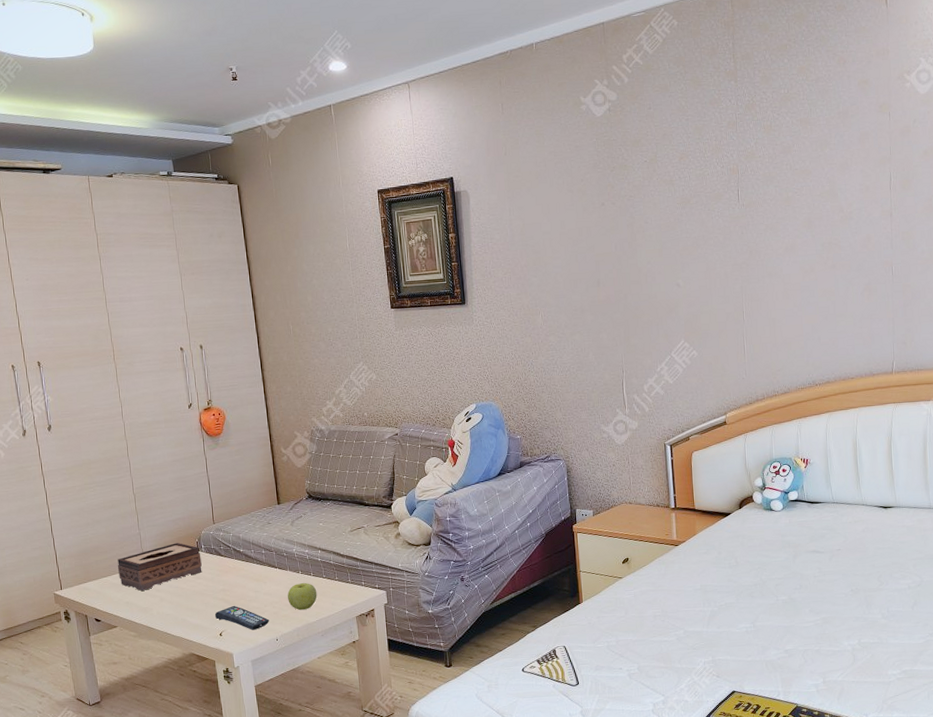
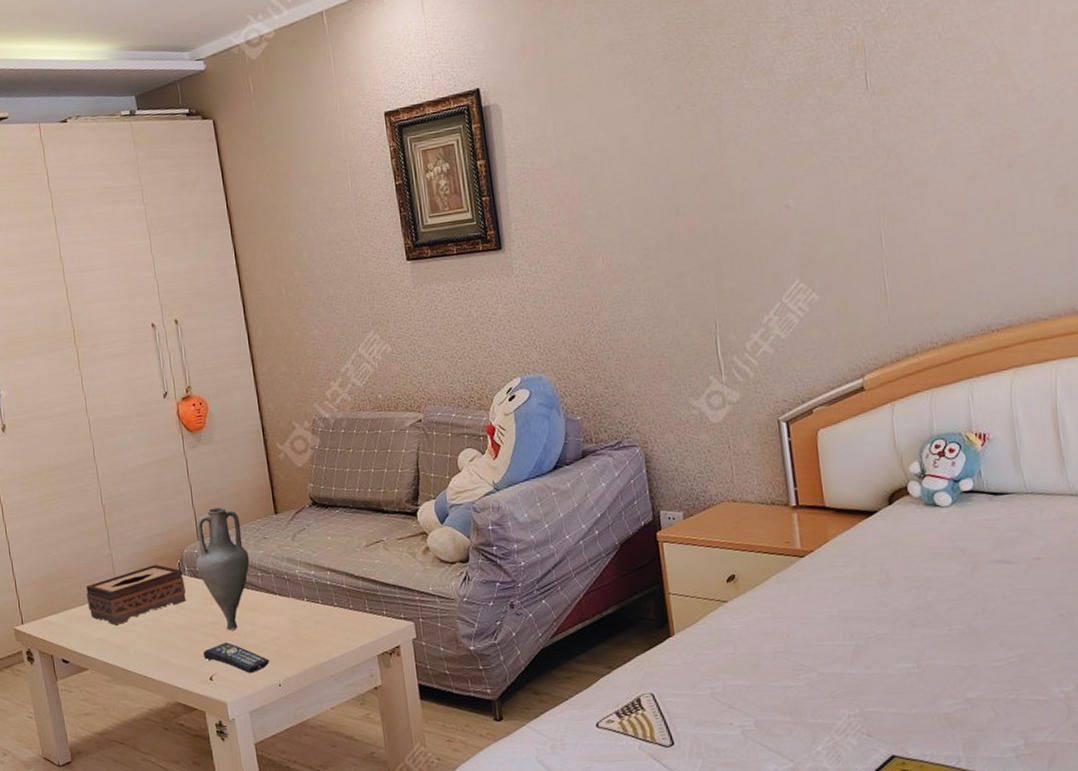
vase: none [211,498,256,596] -> present [196,507,250,631]
apple: present [287,582,317,610] -> none [291,612,328,647]

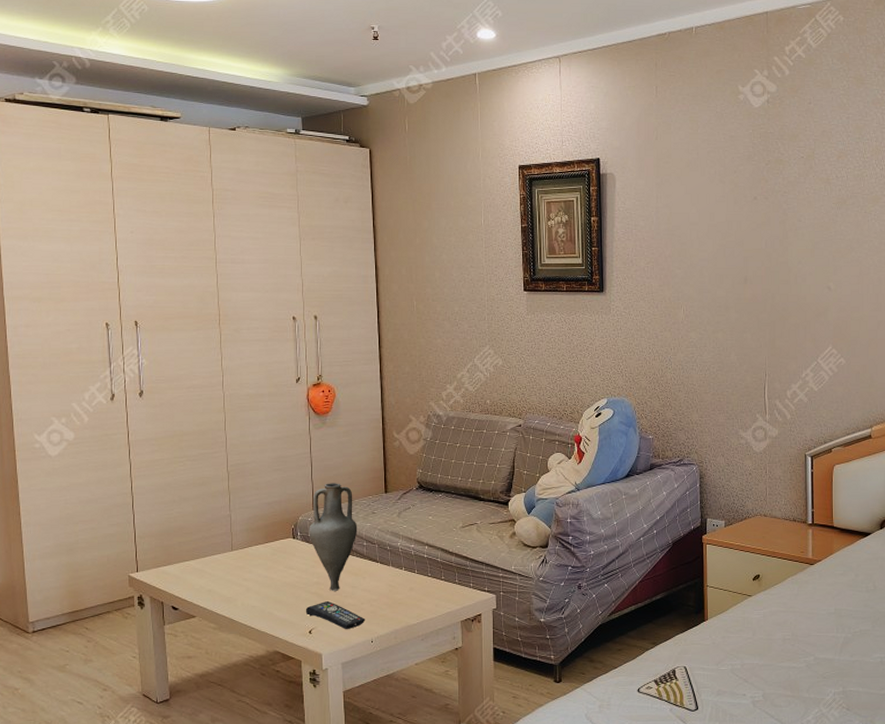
tissue box: present [86,564,186,625] -> none [202,528,296,578]

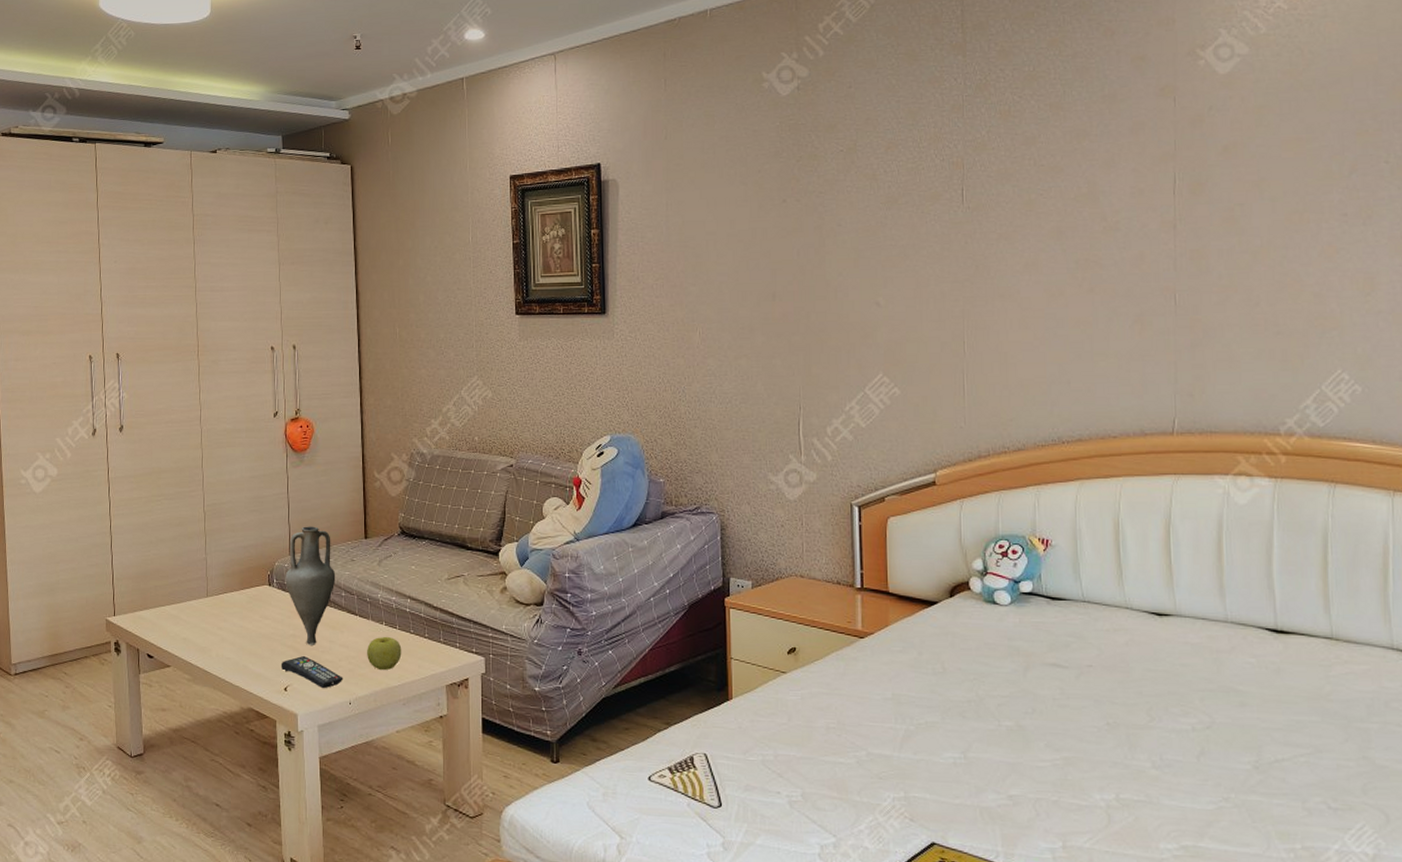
apple: none [388,580,420,610] -> present [367,636,402,670]

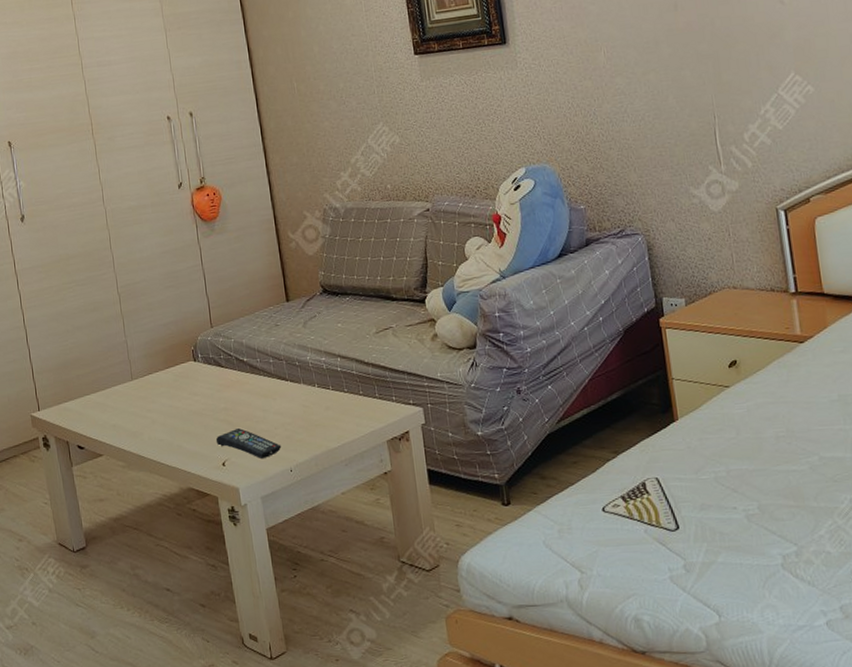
vase: present [285,526,336,645] -> none [209,295,262,417]
apple: present [367,636,402,670] -> none [302,398,338,433]

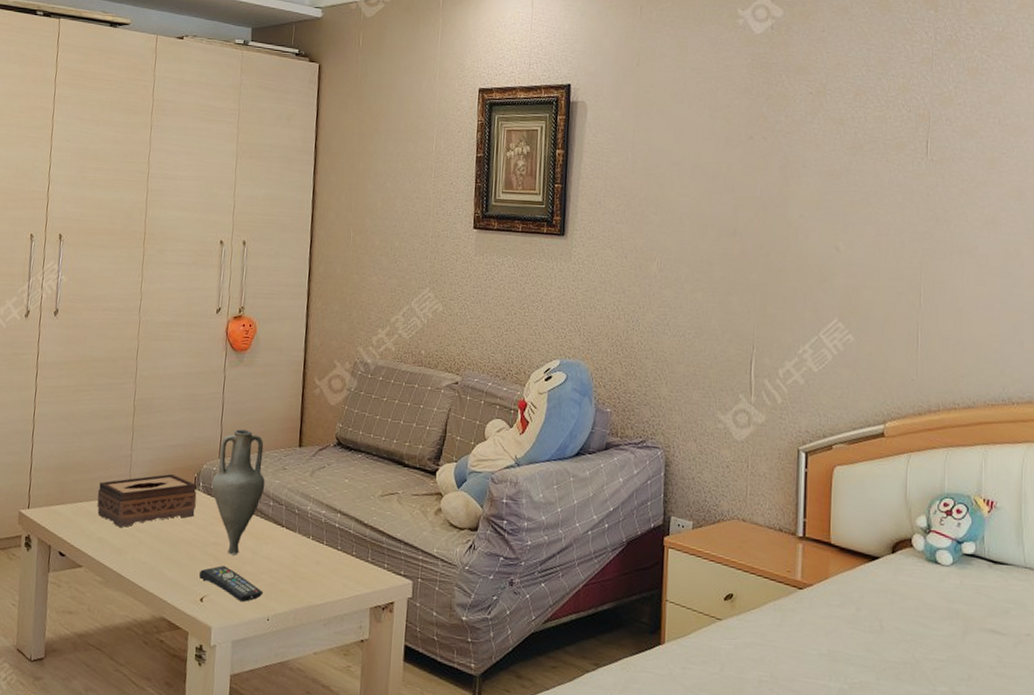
tissue box: none [101,351,200,411] -> present [97,474,197,527]
vase: none [209,295,262,417] -> present [211,429,266,555]

